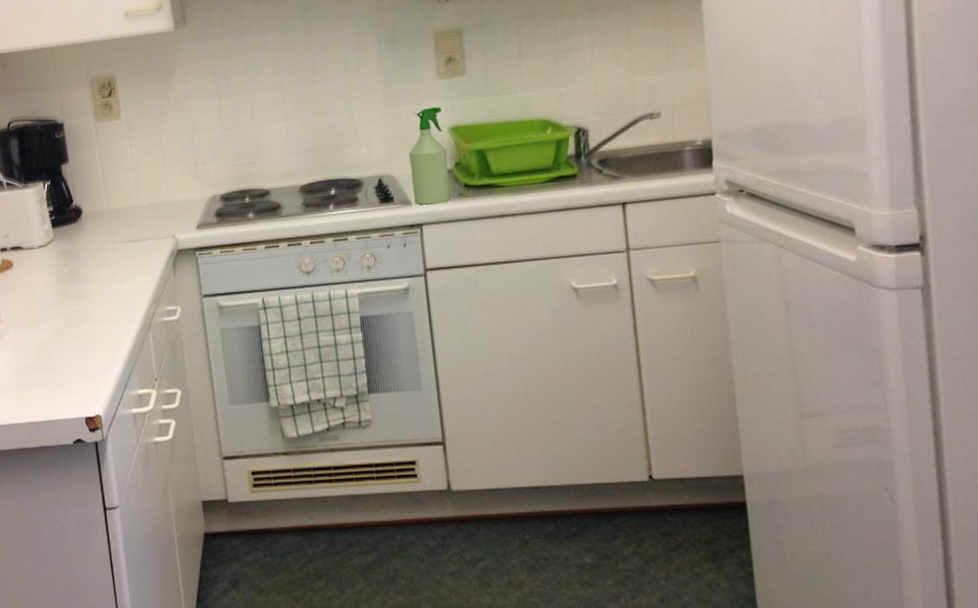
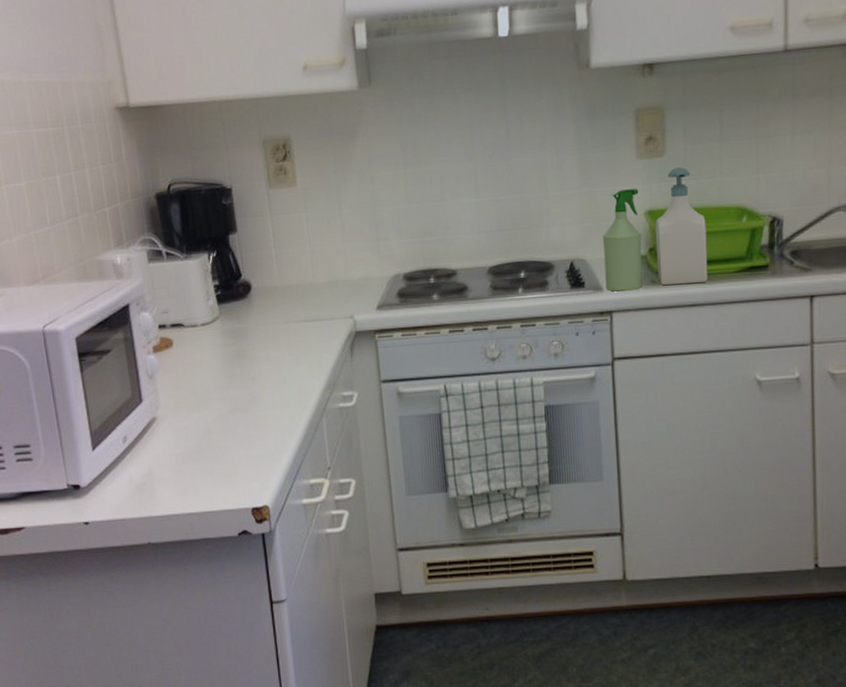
soap bottle: none [460,85,516,198] -> present [655,167,708,286]

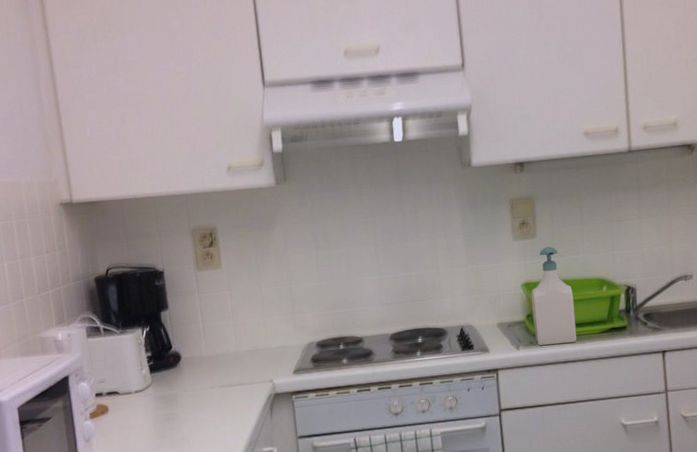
spray bottle: present [602,189,643,292] -> none [486,265,523,352]

